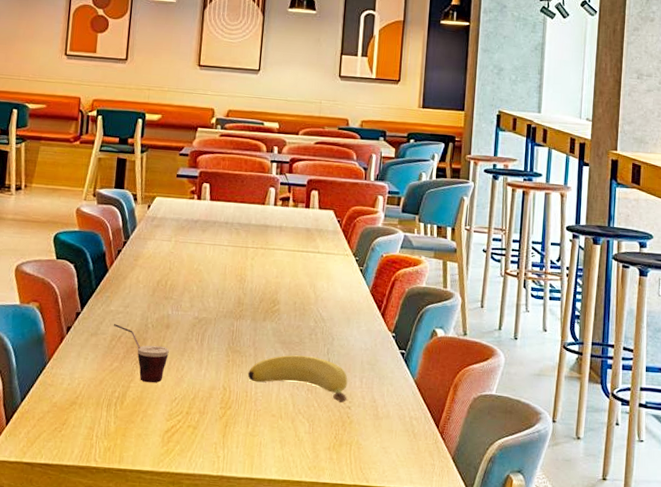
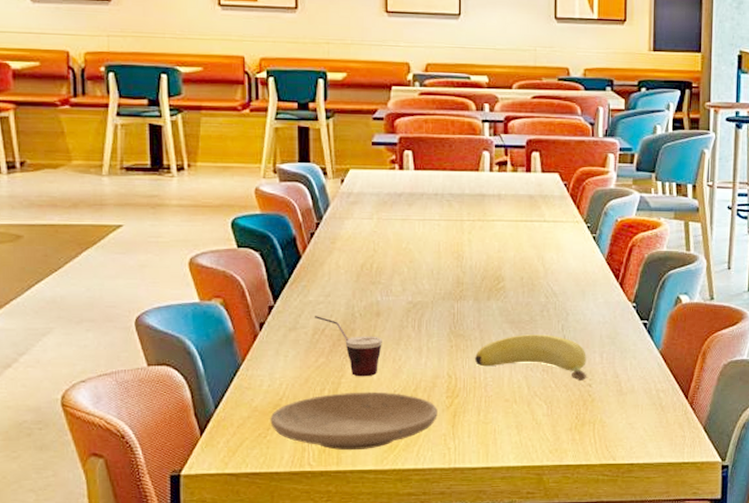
plate: none [66,396,211,451] -> present [270,391,438,451]

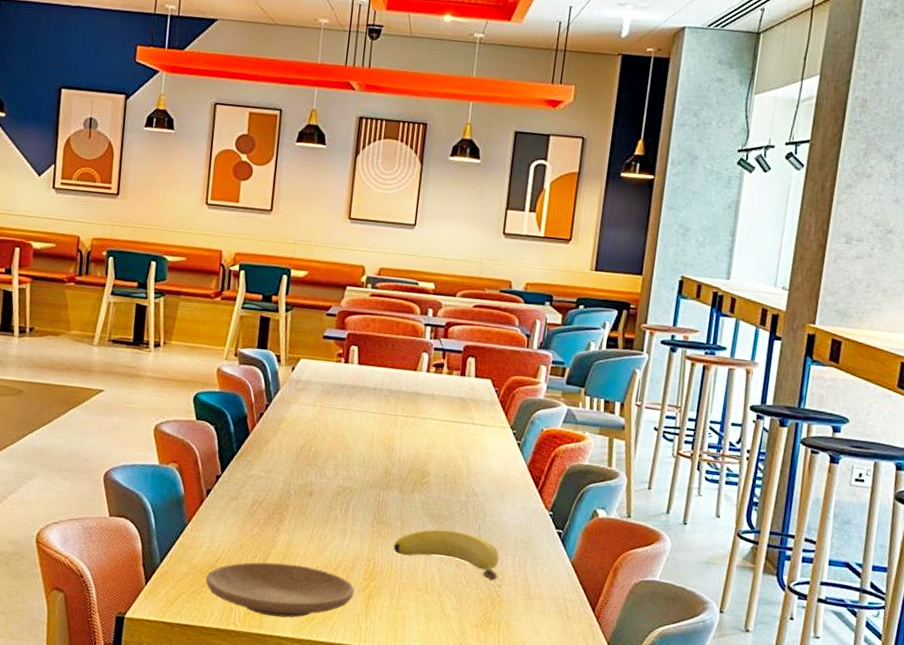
cup: present [314,316,382,377] -> none [254,489,312,551]

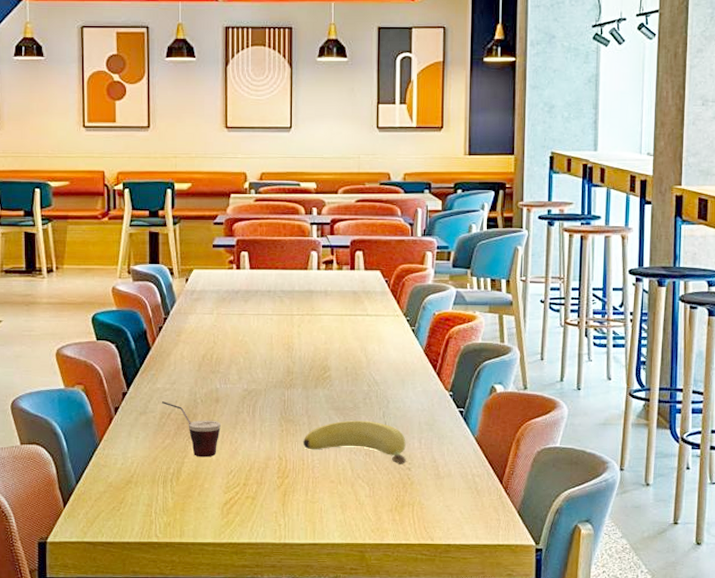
plate: present [205,562,354,618] -> none [123,471,269,525]
cup: none [254,489,312,551] -> present [161,401,221,458]

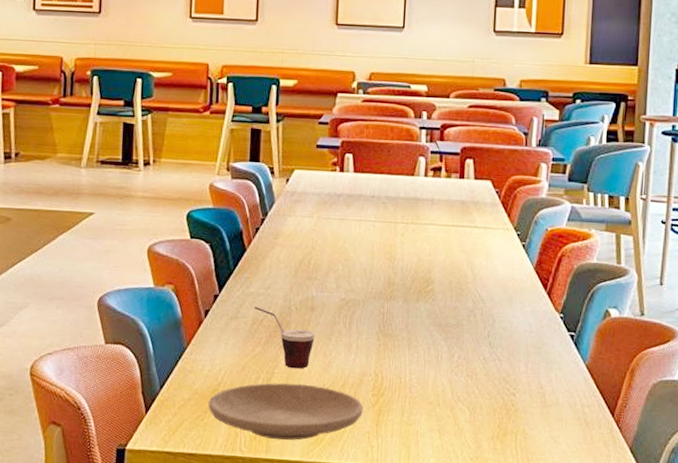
plate: none [123,471,269,525] -> present [208,383,363,441]
banana: present [302,420,407,464] -> none [401,338,511,389]

